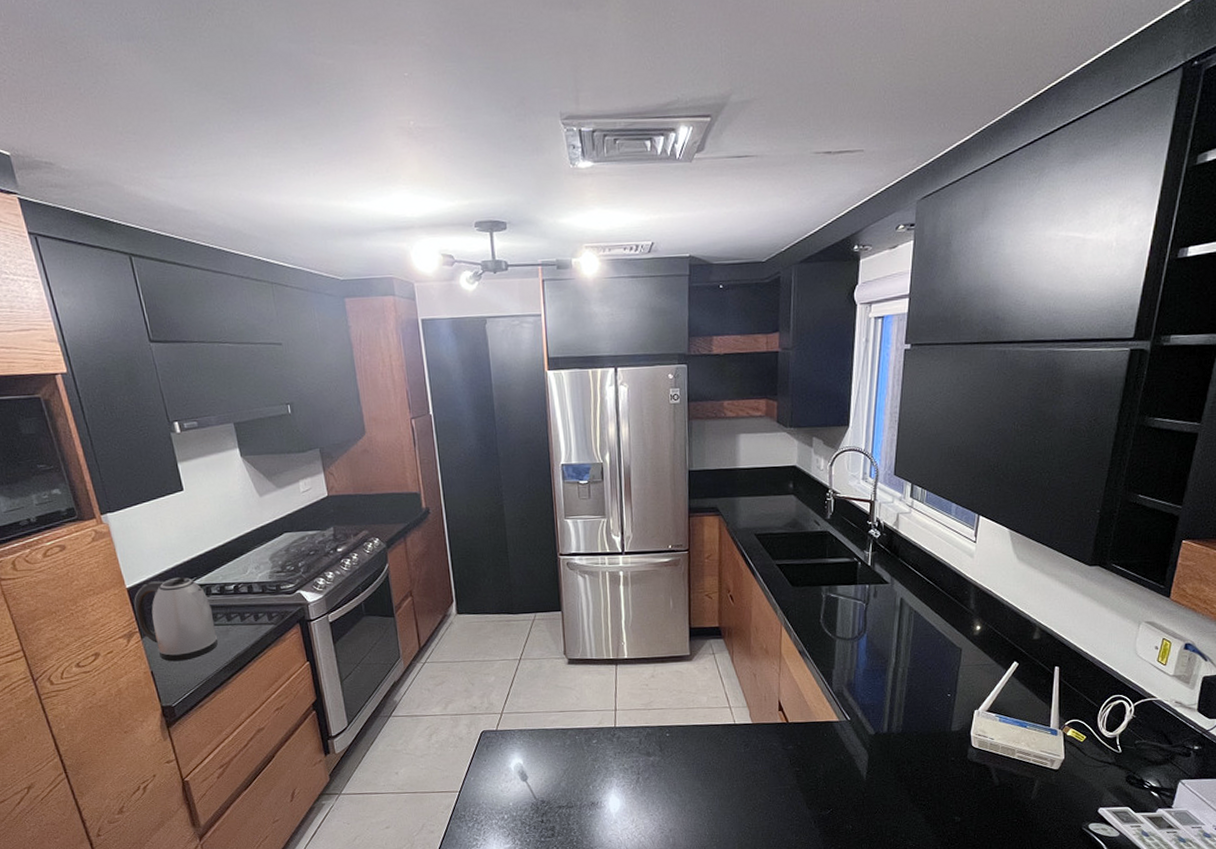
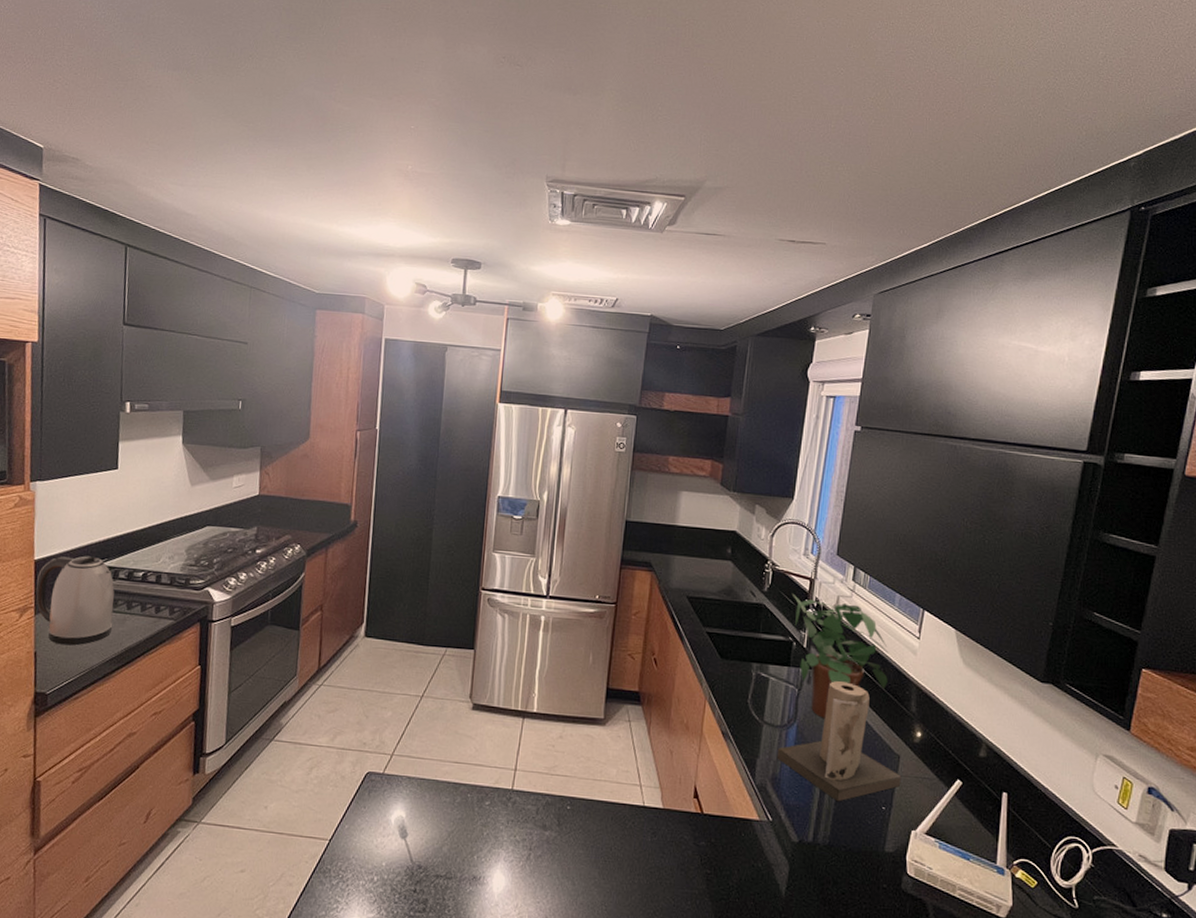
paper towel roll: none [850,591,964,696] -> present [776,681,902,802]
potted plant: none [855,517,948,626] -> present [793,593,889,718]

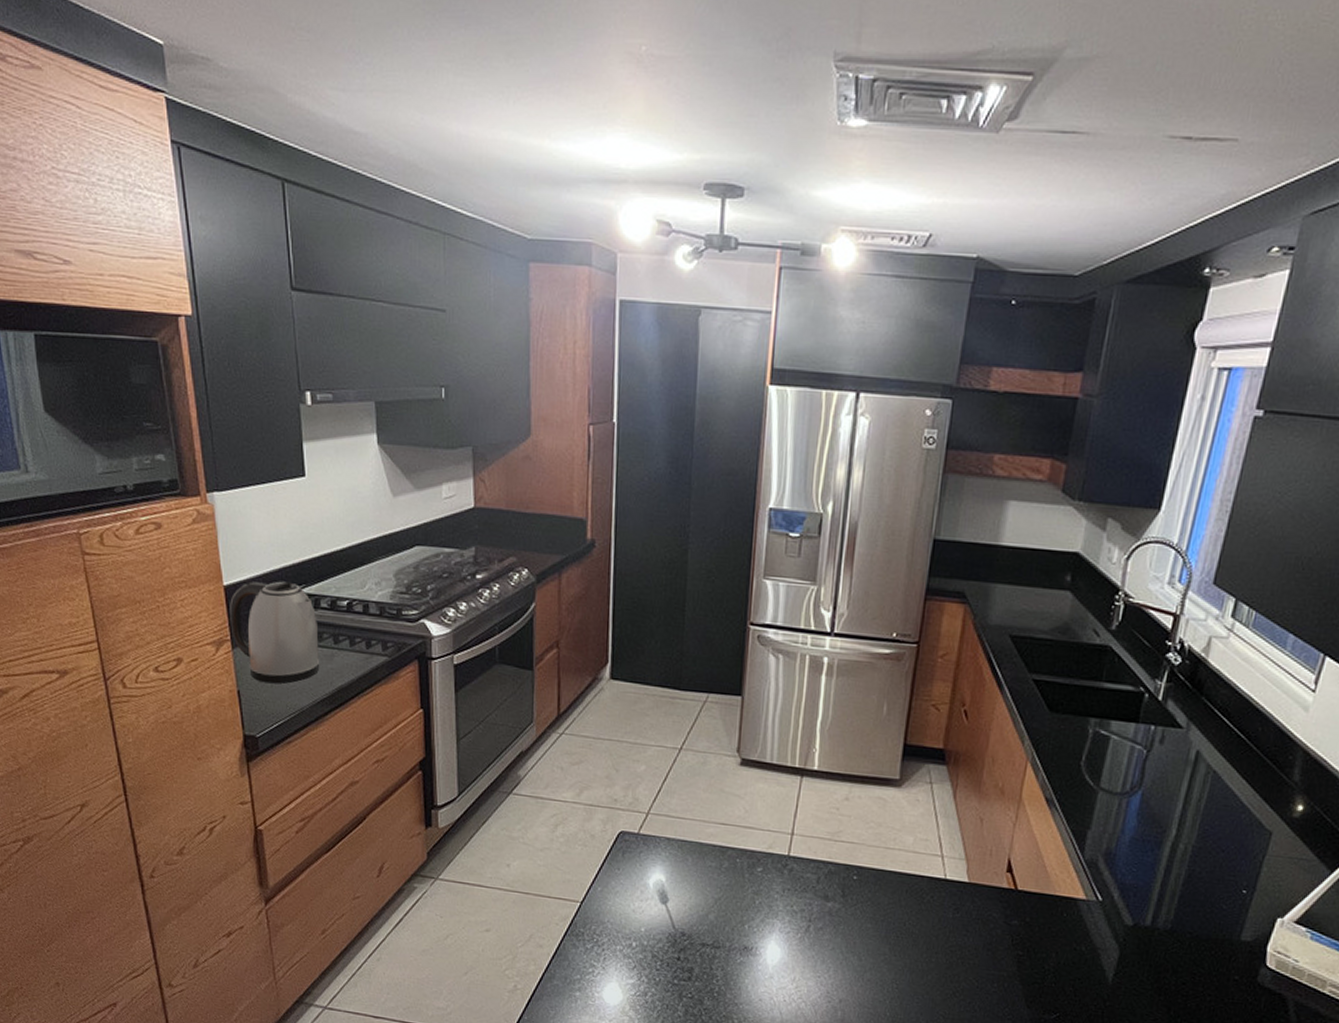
paper towel roll: present [776,681,902,802] -> none [1113,741,1272,883]
potted plant: present [793,593,889,718] -> none [1149,632,1272,786]

